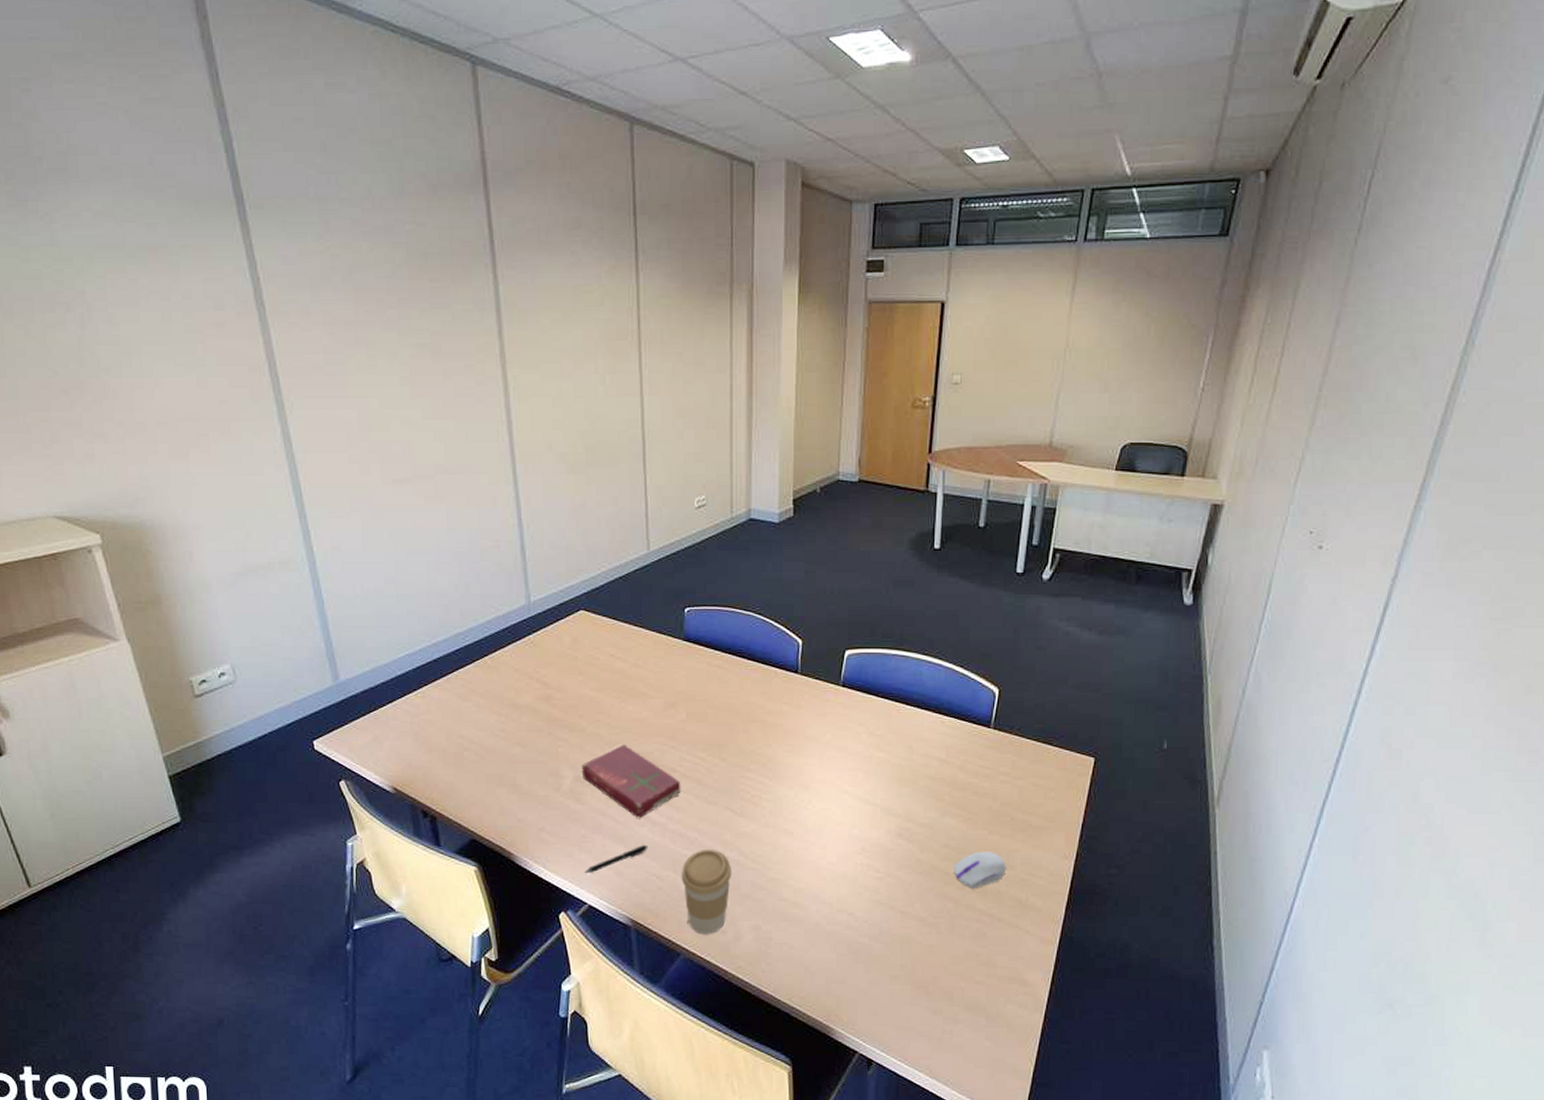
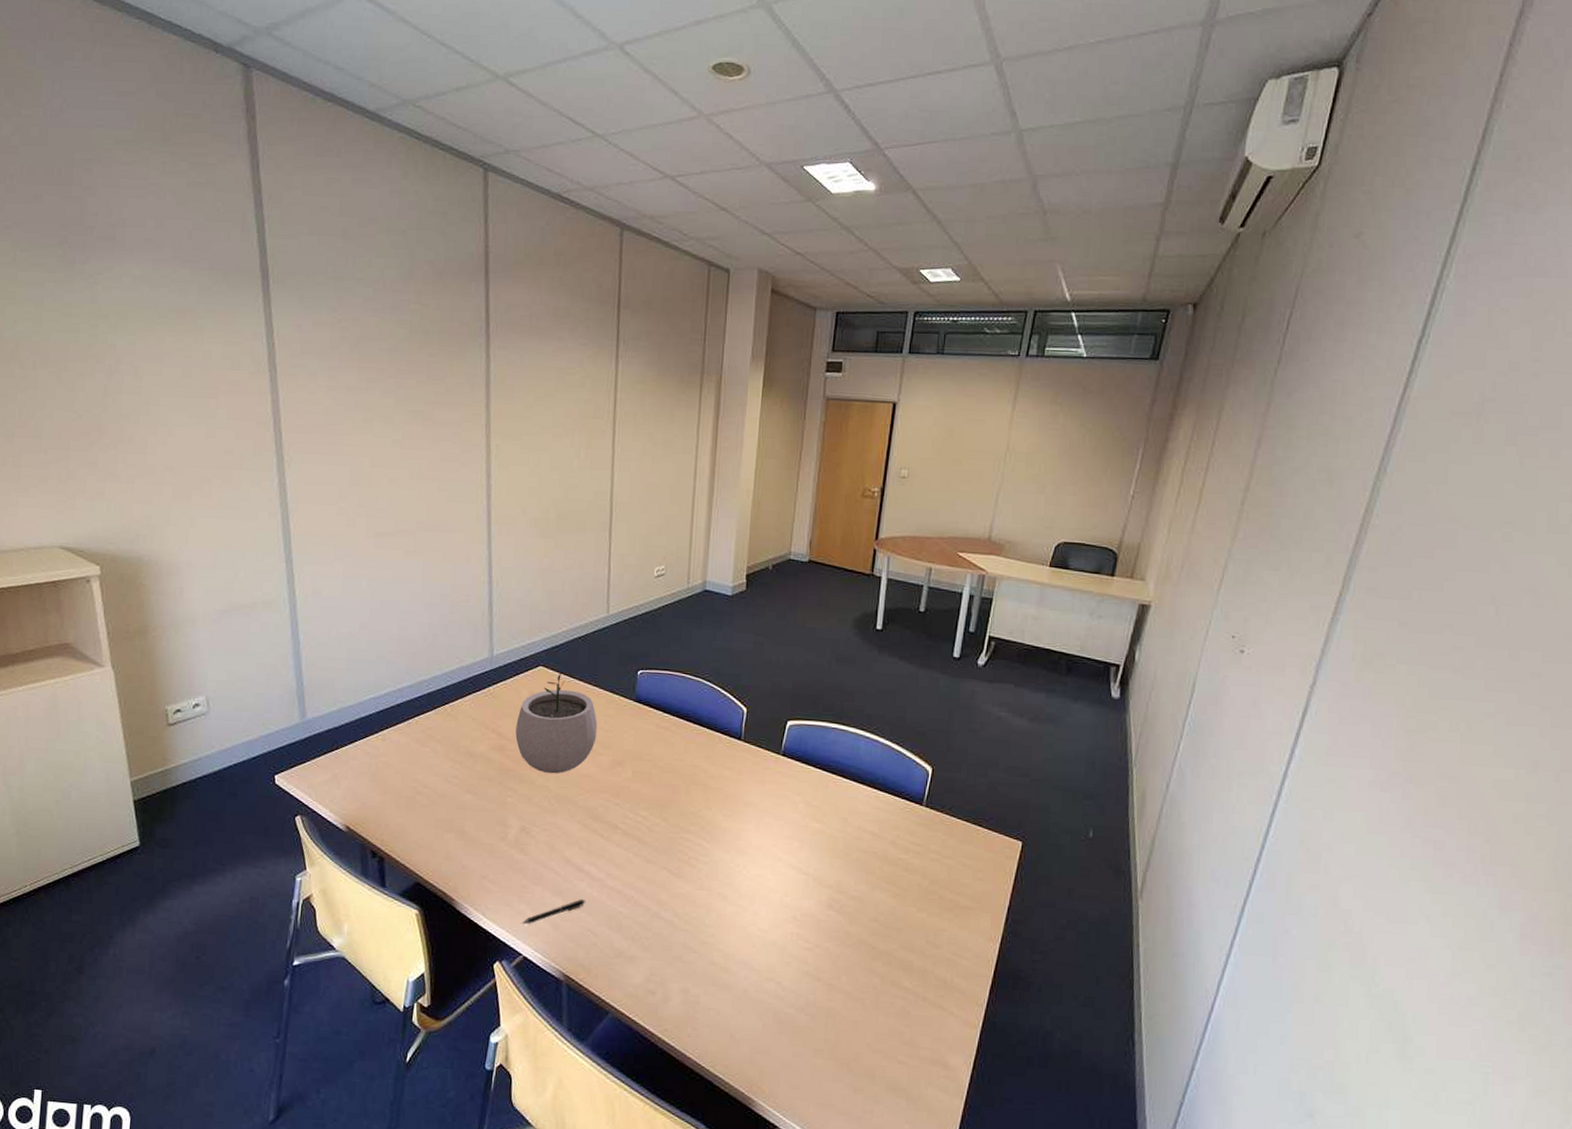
plant pot: none [561,615,647,721] -> present [515,672,598,774]
book: present [581,745,681,818] -> none [527,798,622,872]
coffee cup: present [681,849,732,934] -> none [615,907,666,994]
computer mouse: present [953,852,1007,888] -> none [880,928,933,965]

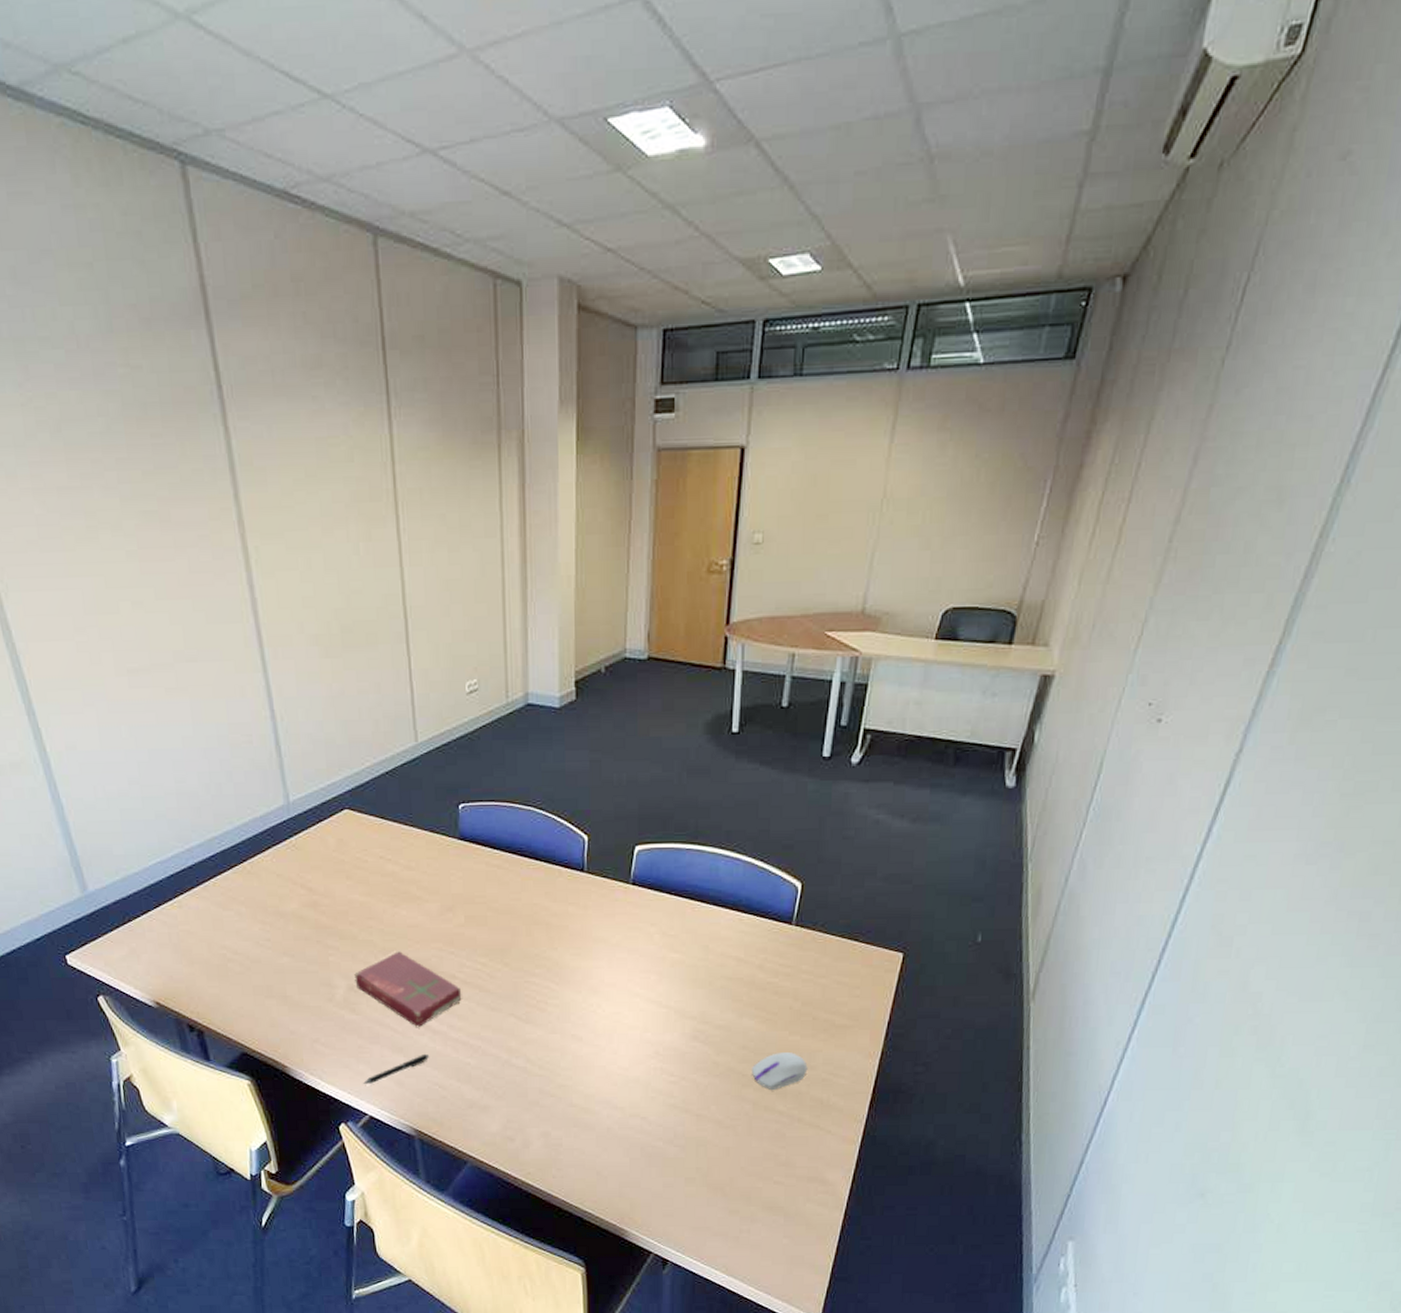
plant pot: present [515,672,598,774] -> none [327,815,420,927]
book: none [527,798,622,872] -> present [354,951,462,1027]
computer mouse: none [880,928,933,965] -> present [751,1052,808,1090]

